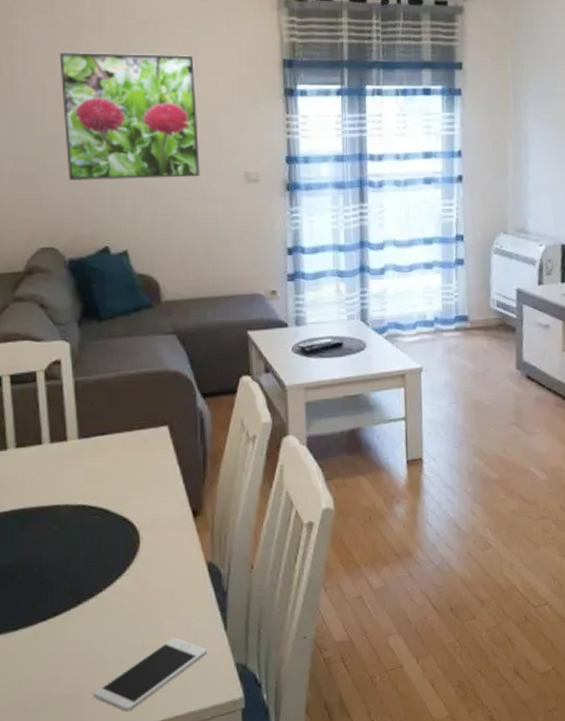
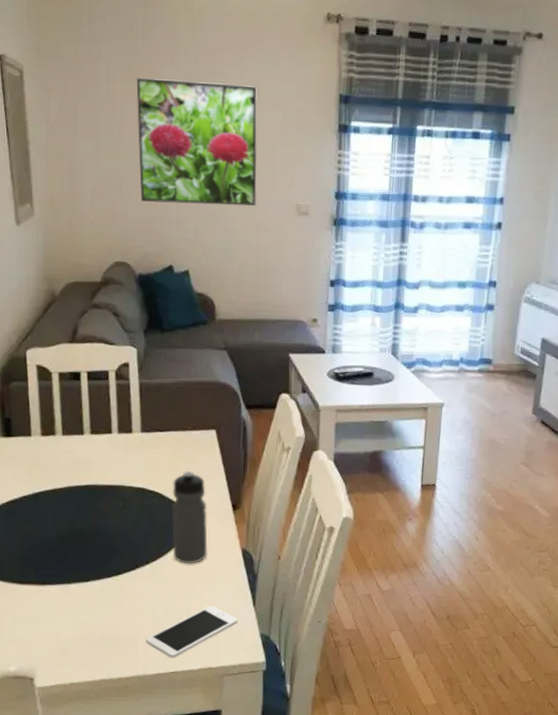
water bottle: none [119,477,165,591] -> present [172,471,208,564]

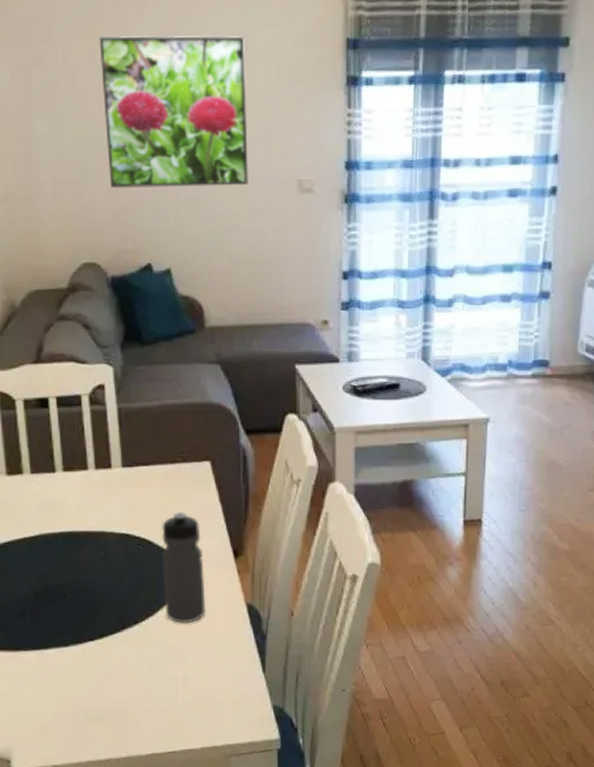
cell phone: present [145,606,238,658] -> none [137,673,245,736]

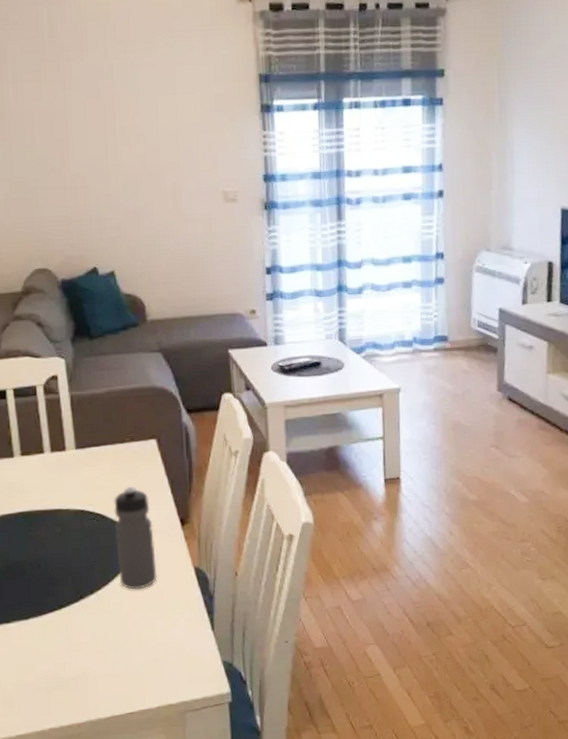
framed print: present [99,35,249,189] -> none [45,73,180,204]

